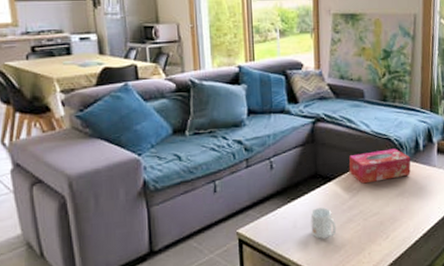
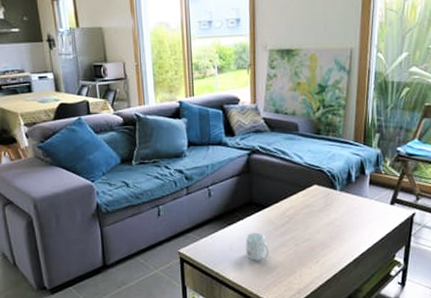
tissue box: present [349,148,411,184] -> none [282,180,343,212]

